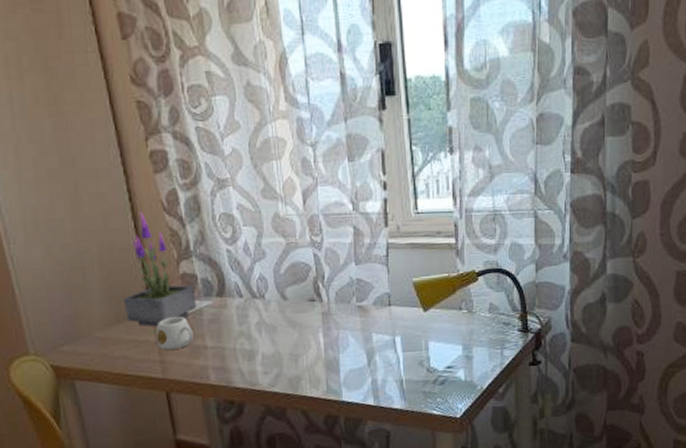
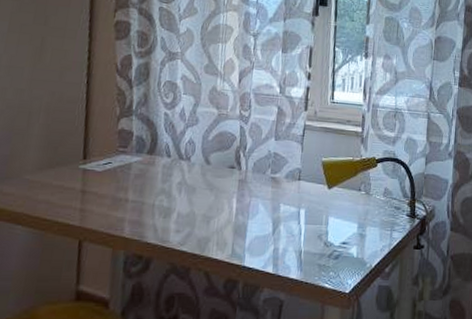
potted plant: present [123,212,197,327] -> none [58,71,128,176]
mug: present [155,316,193,351] -> none [81,167,118,200]

